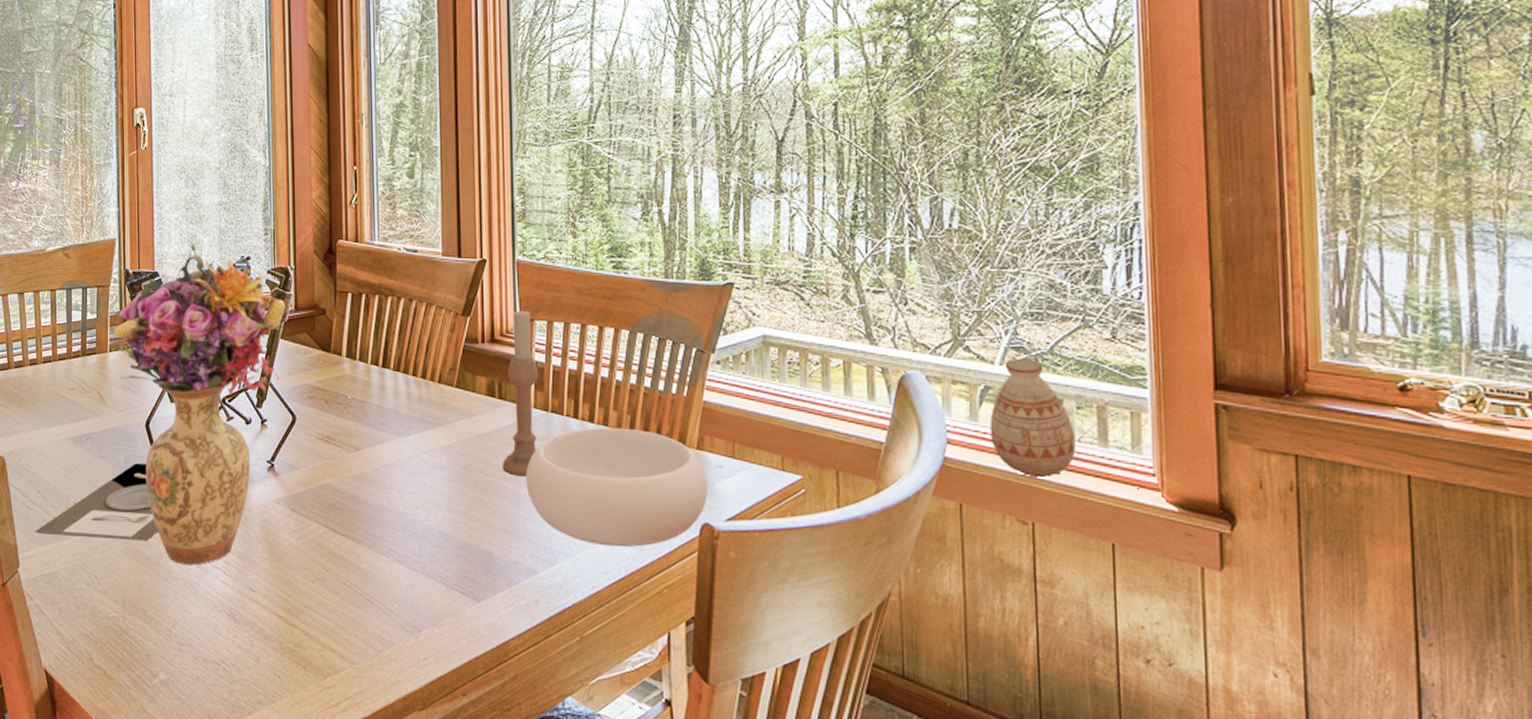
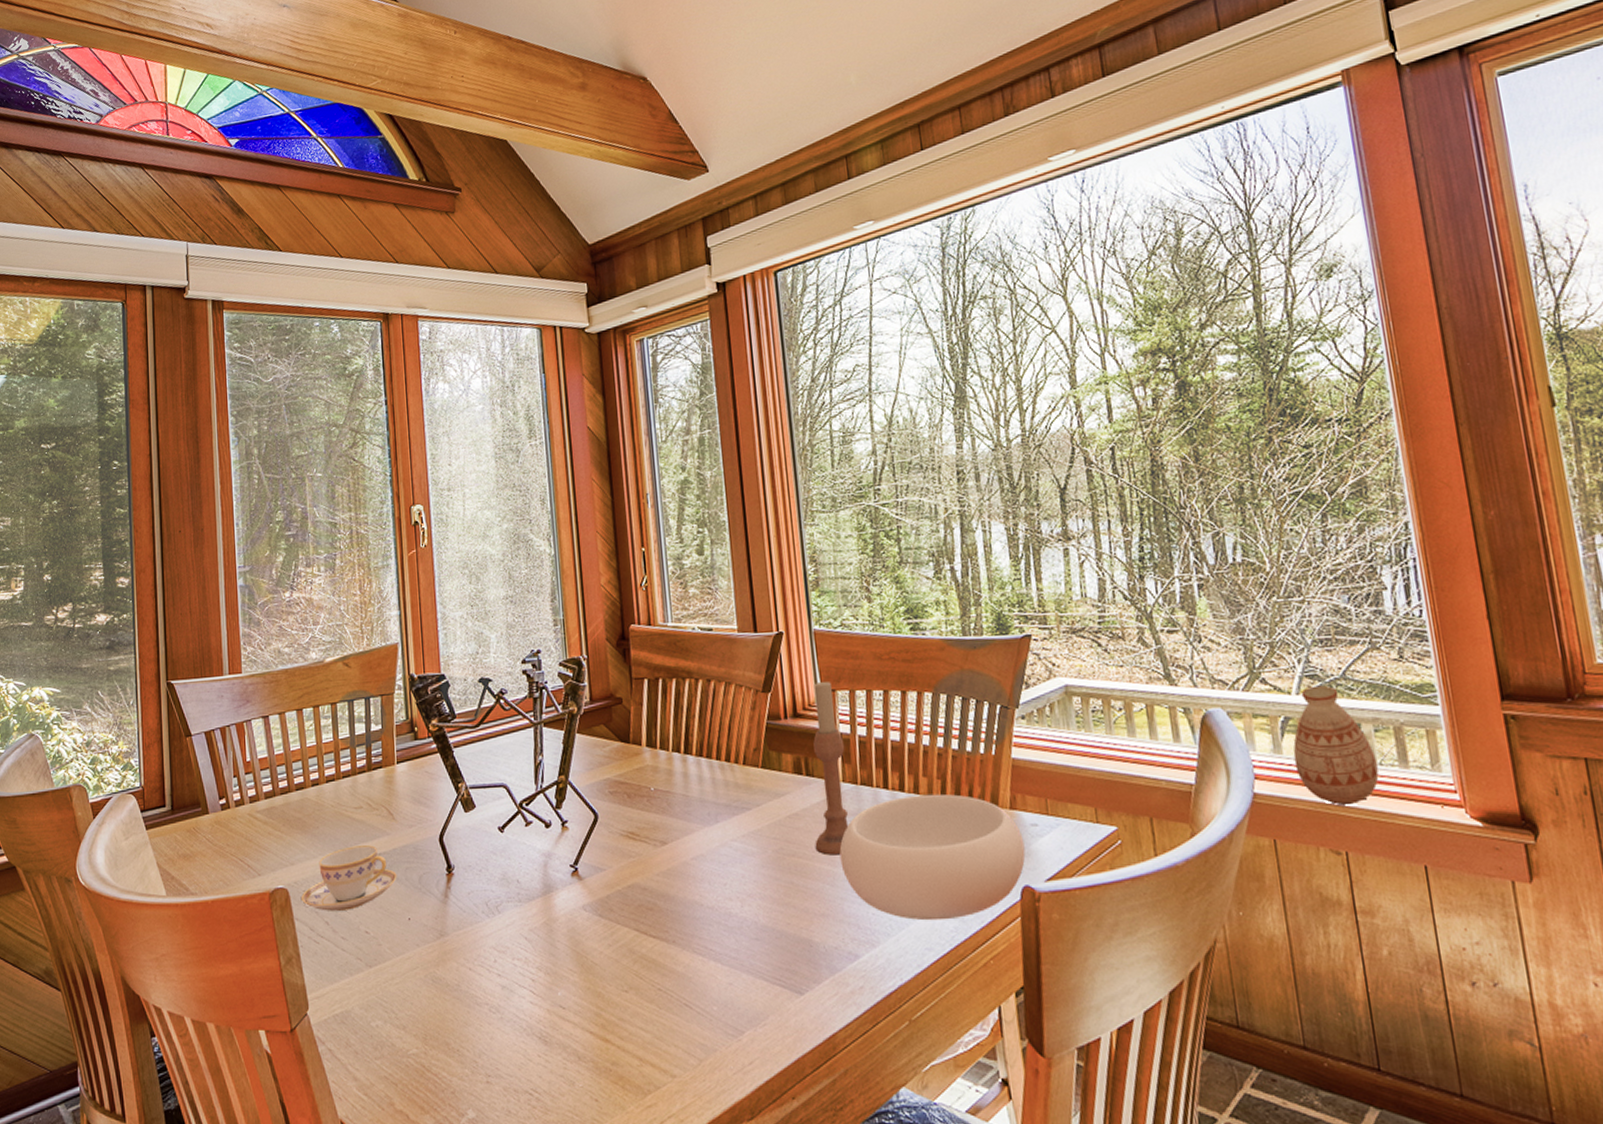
teacup: none [17,424,105,482] -> present [301,845,397,911]
place setting: present [35,463,158,541] -> none [324,881,458,970]
flower arrangement: present [111,241,290,565] -> none [398,639,586,987]

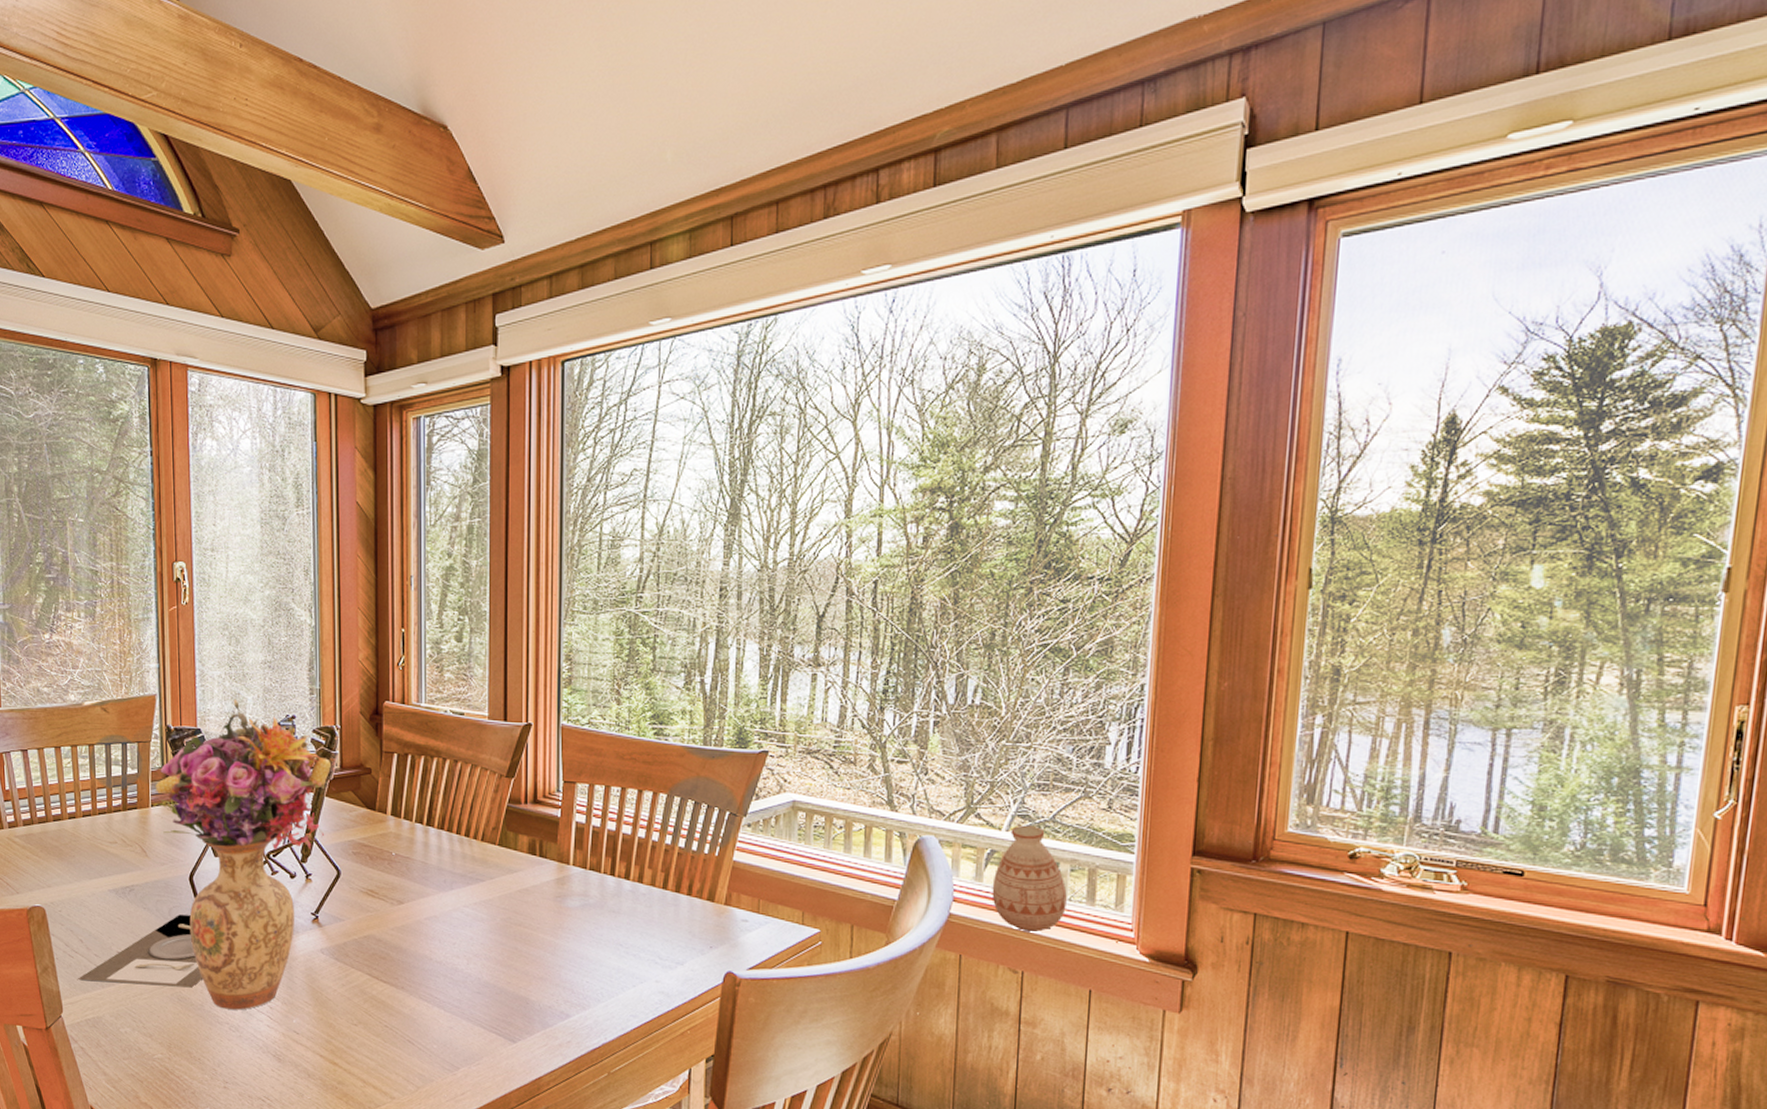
teacup: present [301,845,397,911] -> none [57,876,148,932]
place setting: none [324,881,458,970] -> present [78,915,202,988]
flower arrangement: none [398,639,586,987] -> present [152,699,335,1010]
candlestick: present [813,681,849,856] -> none [541,773,579,929]
bowl: present [839,794,1026,921] -> none [562,884,733,994]

